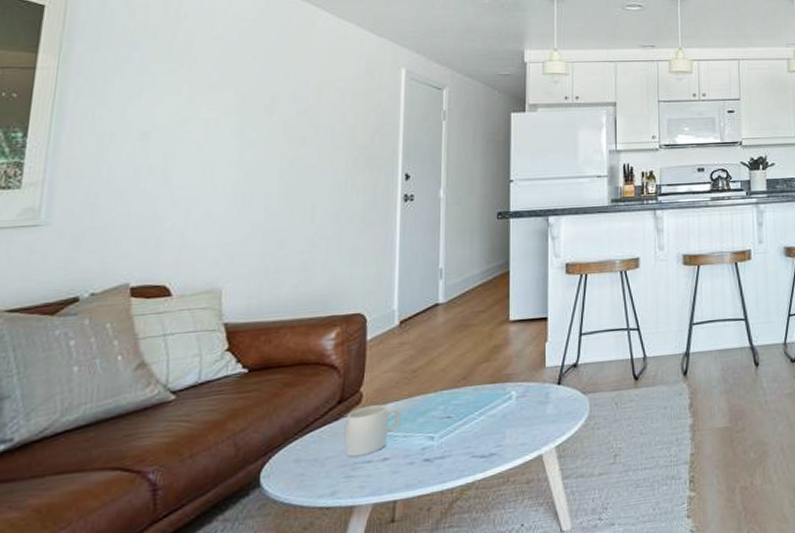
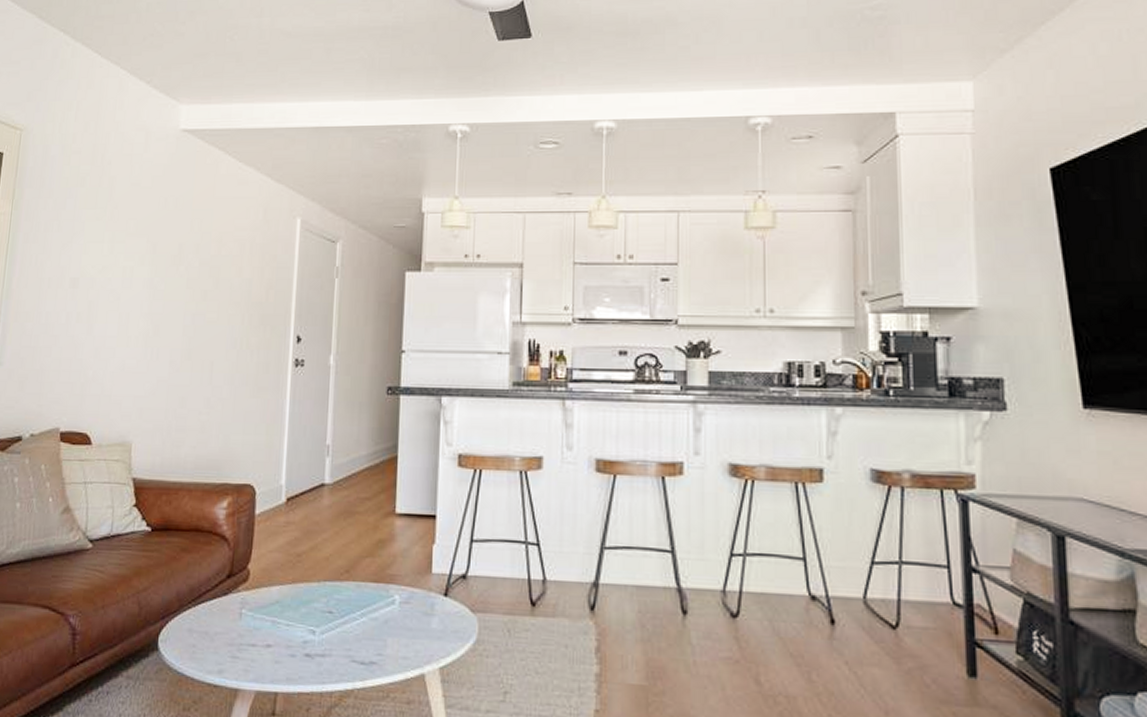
mug: present [344,404,401,457] -> none [231,585,285,638]

